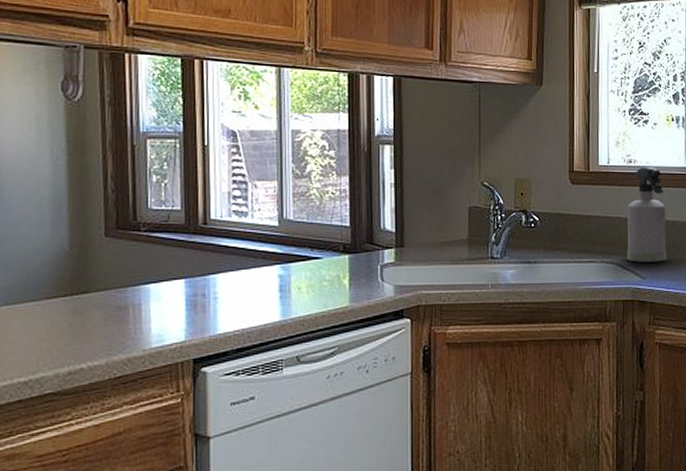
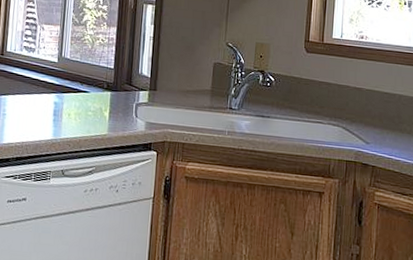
spray bottle: present [626,167,667,262] -> none [352,43,393,131]

